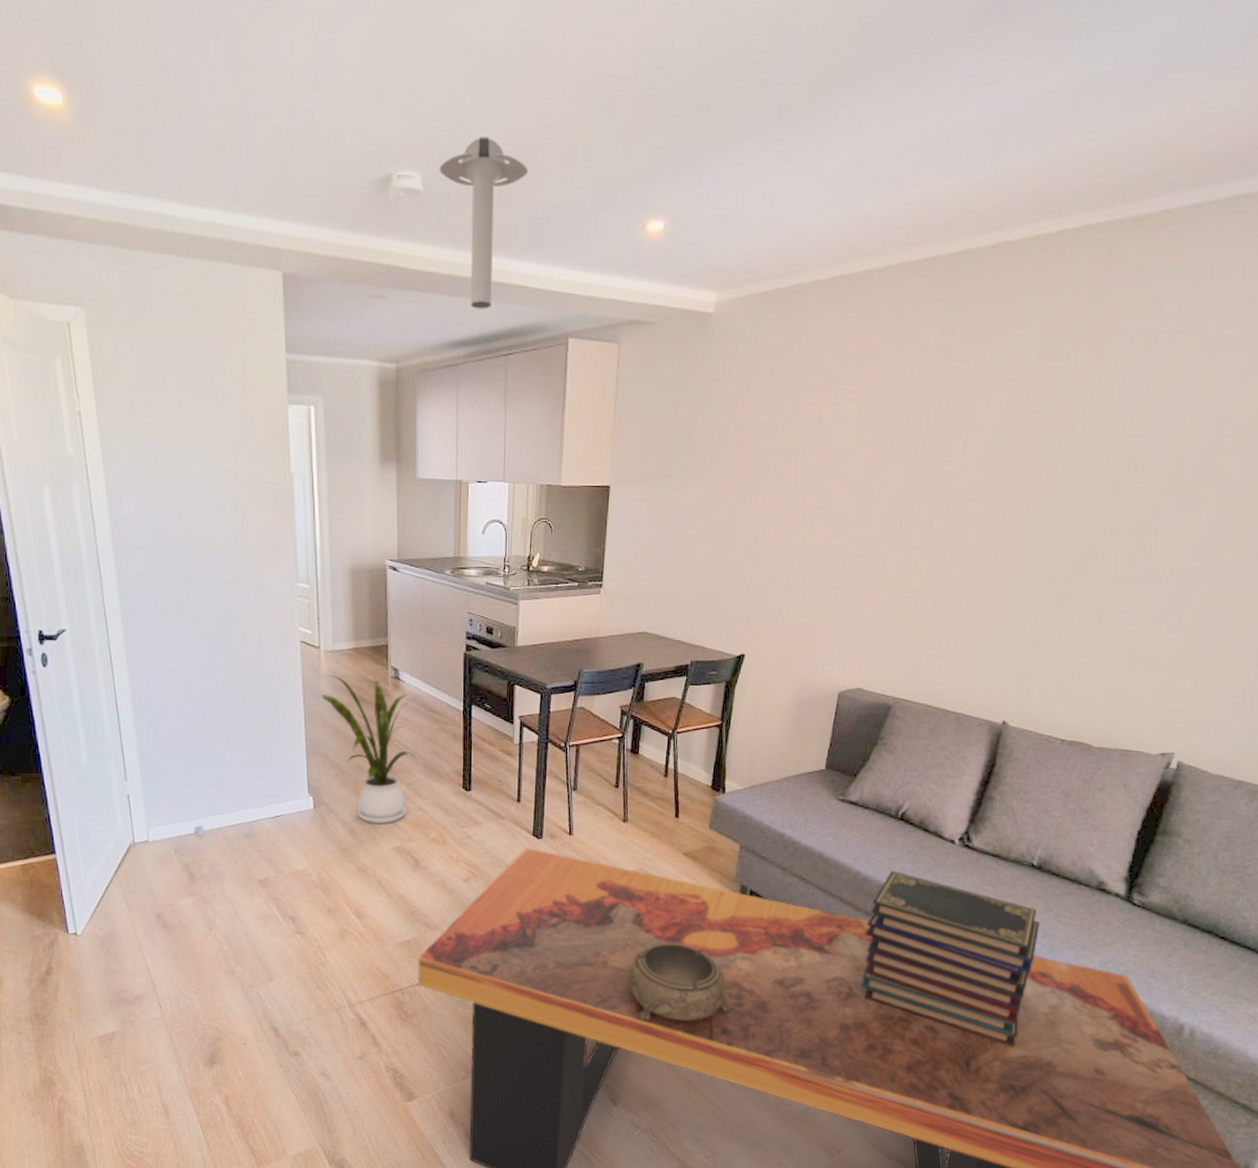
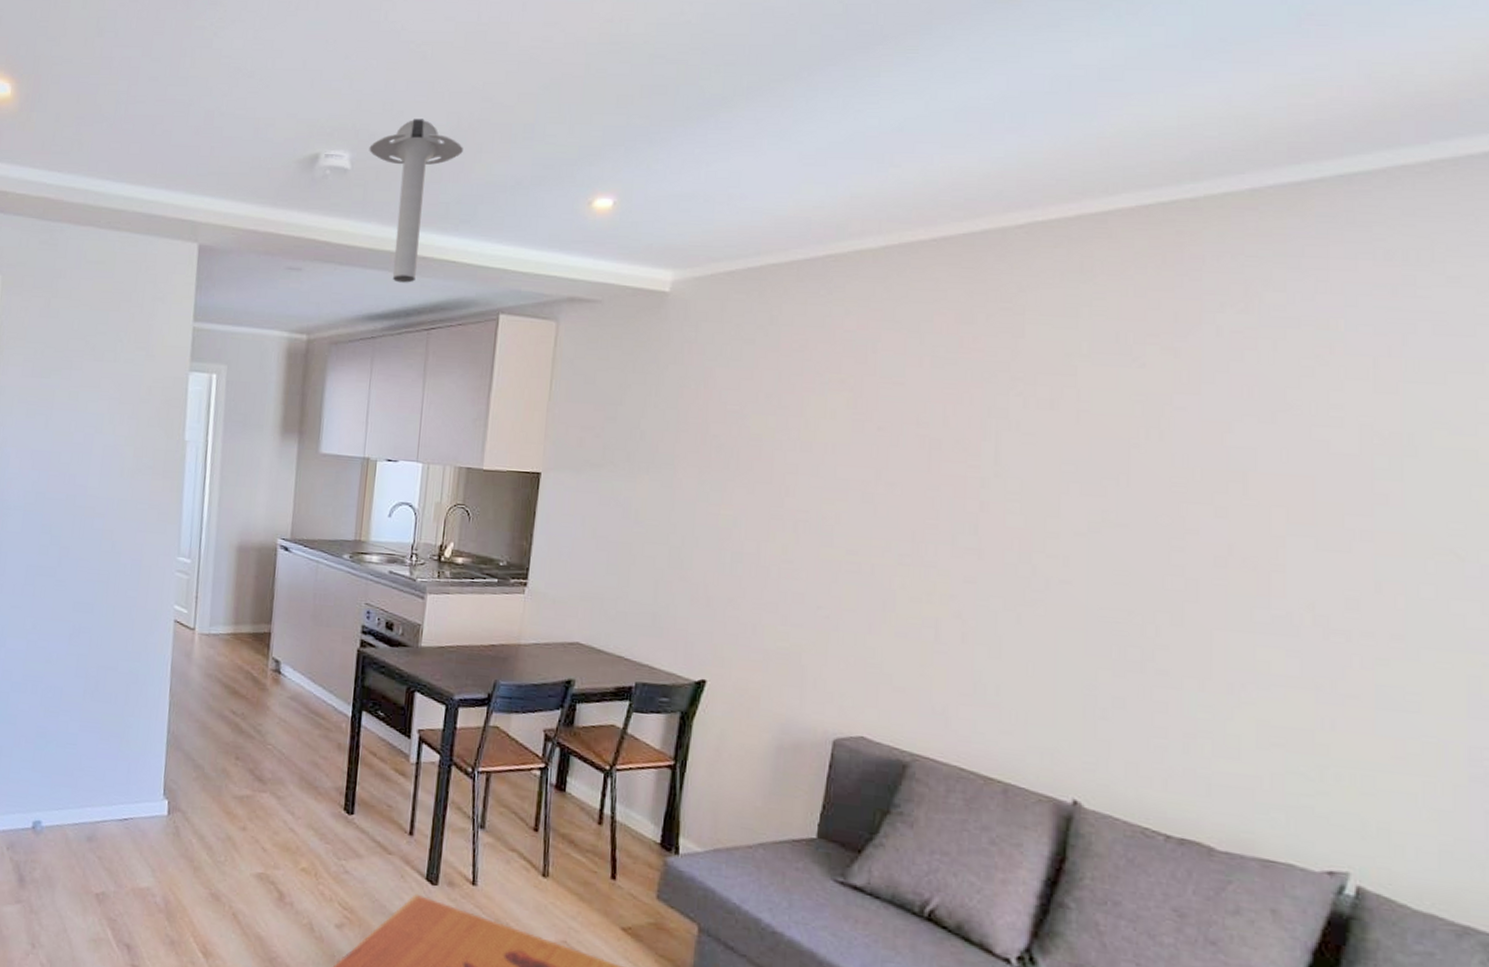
house plant: present [321,675,415,824] -> none [190,661,291,843]

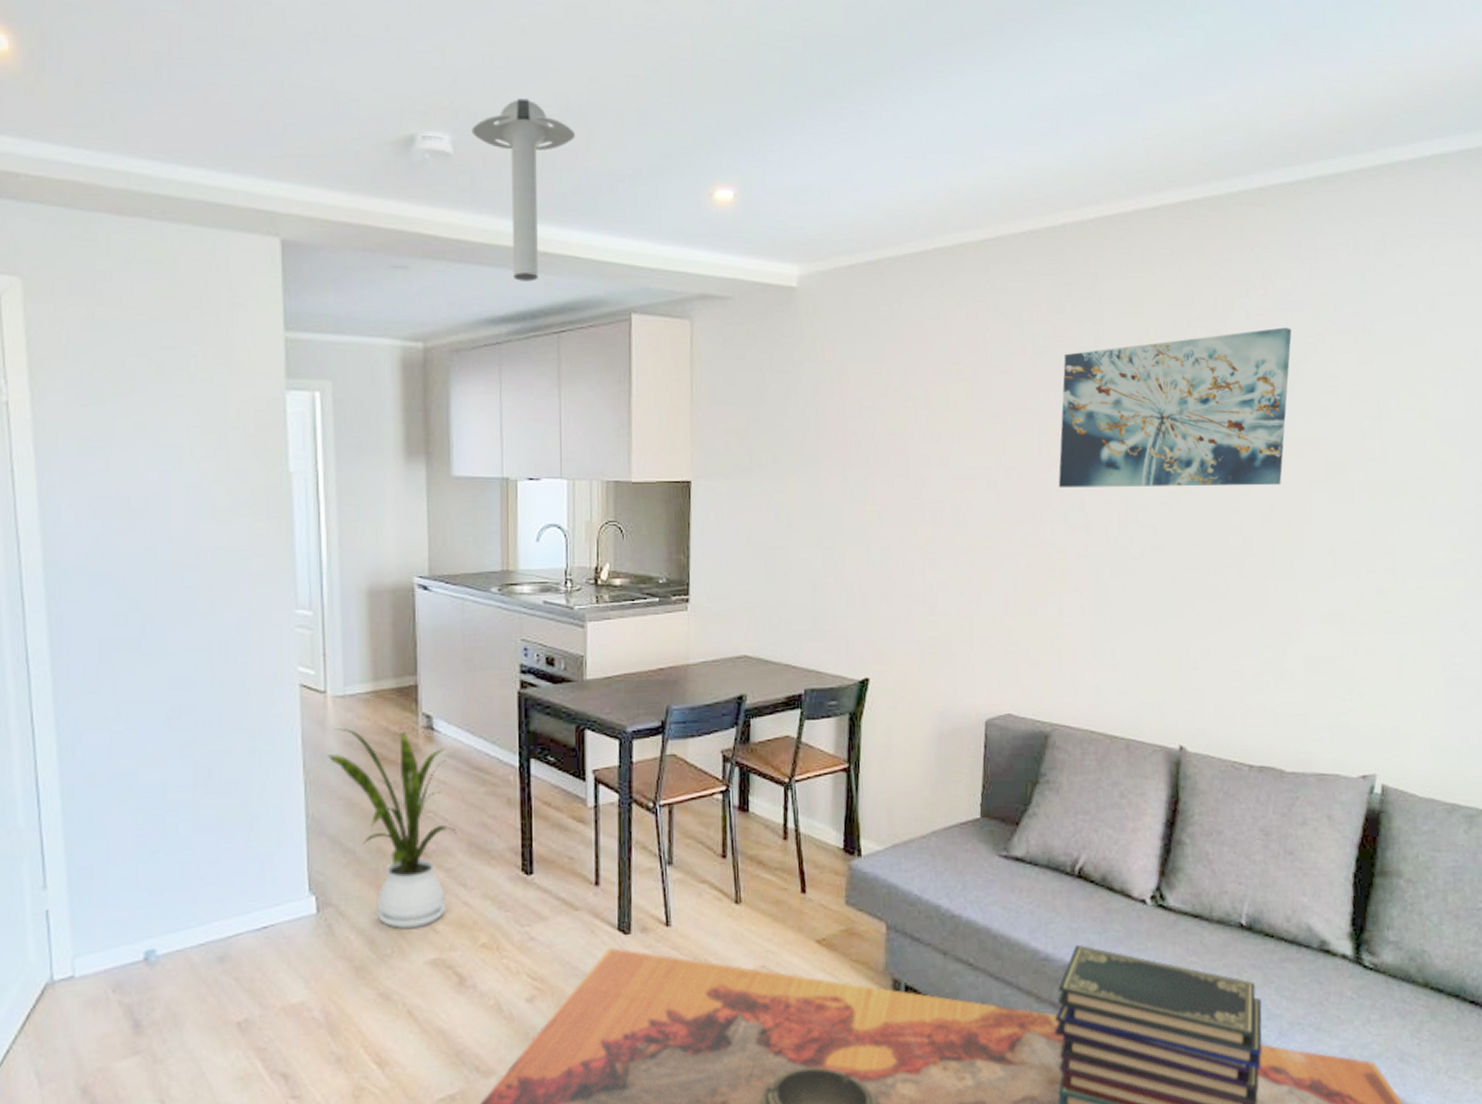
house plant: none [190,661,291,843] -> present [328,728,457,929]
wall art: none [948,347,1281,525] -> present [1058,327,1292,488]

